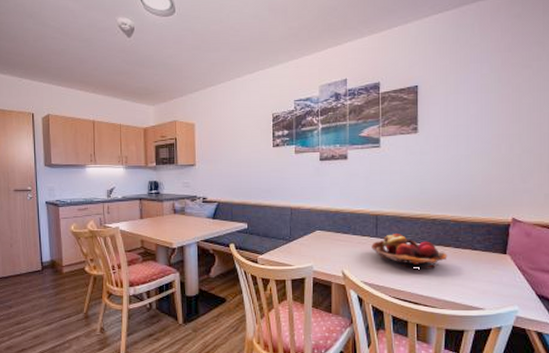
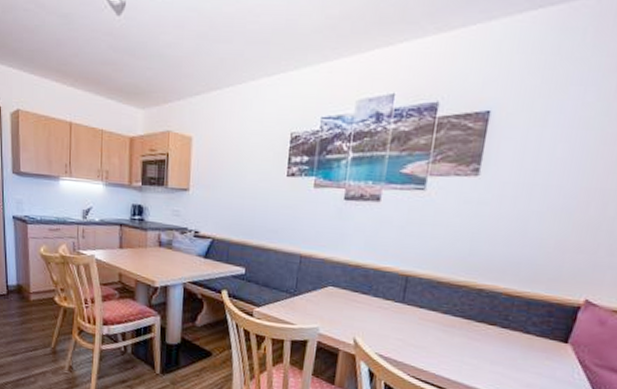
fruit basket: present [371,234,447,268] -> none [394,301,490,349]

